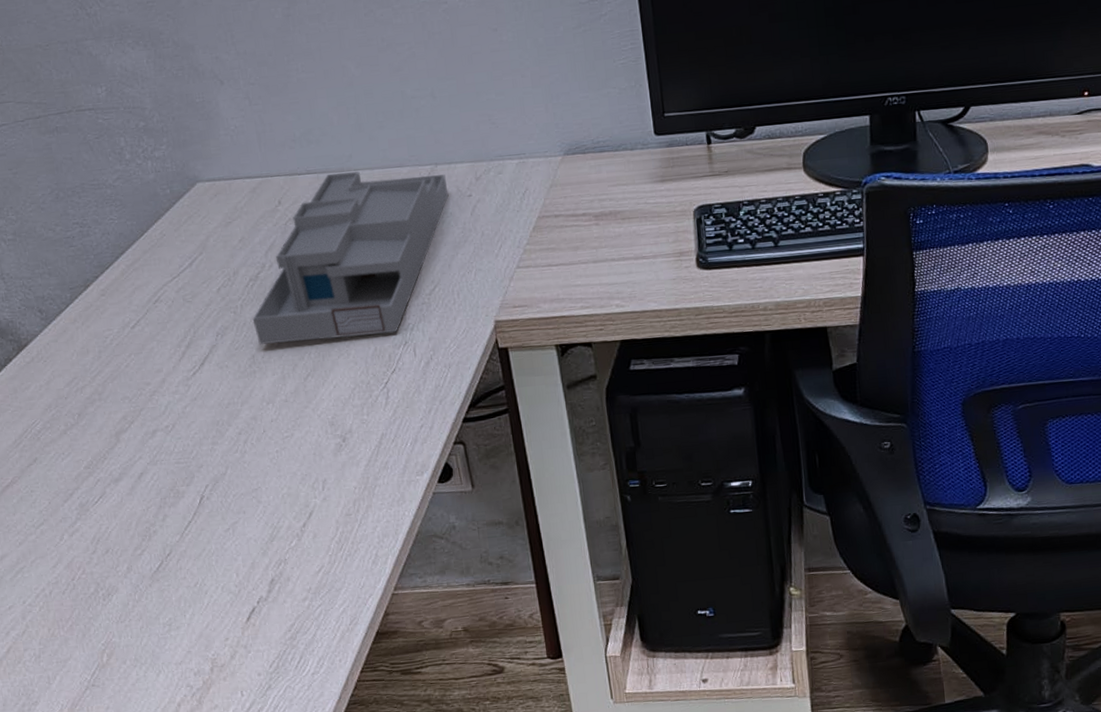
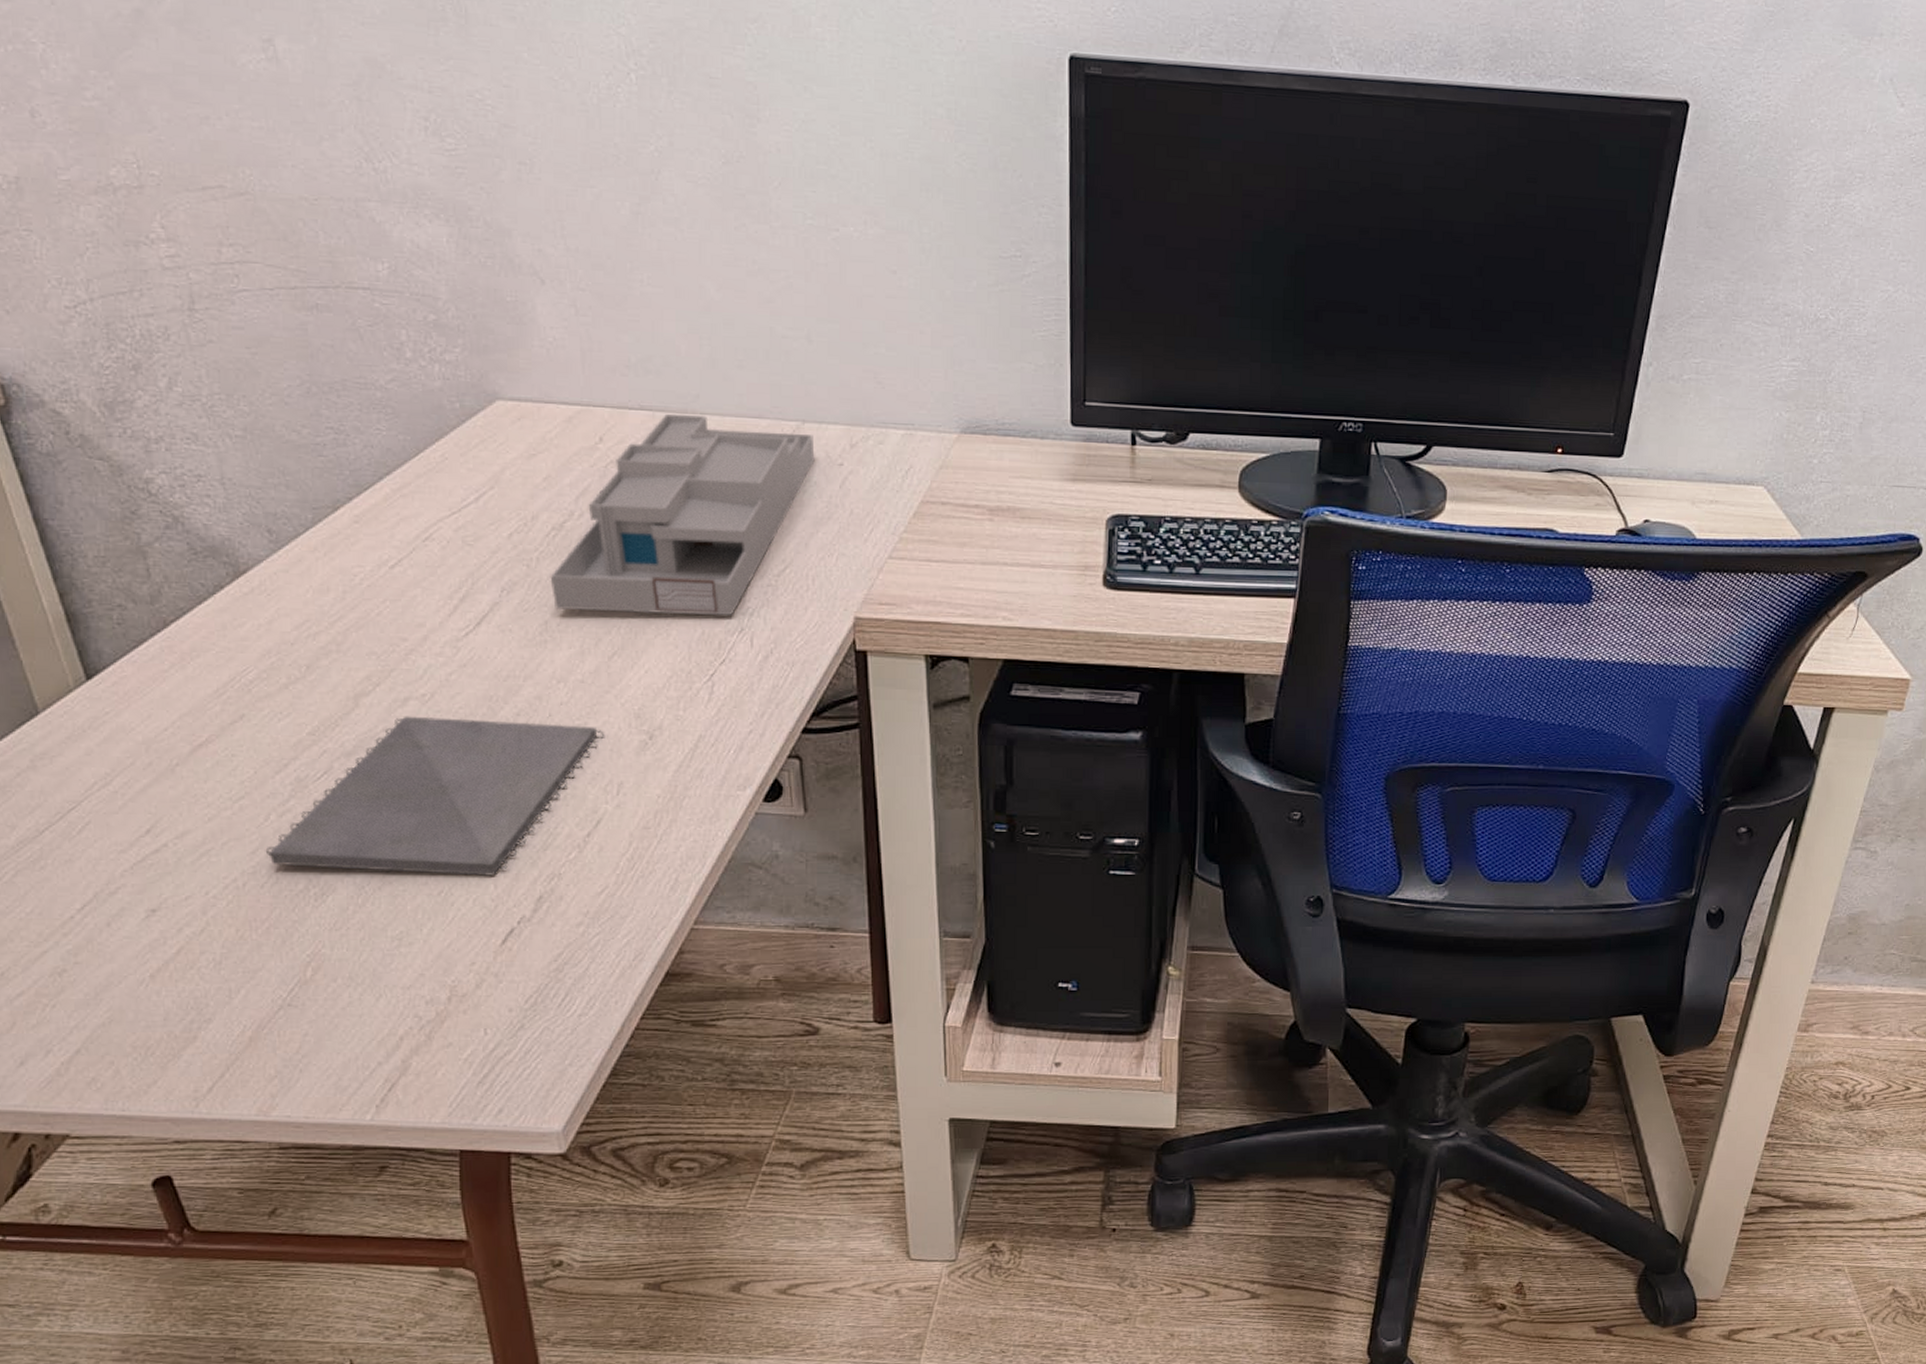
notepad: none [63,437,309,575] -> present [265,716,605,876]

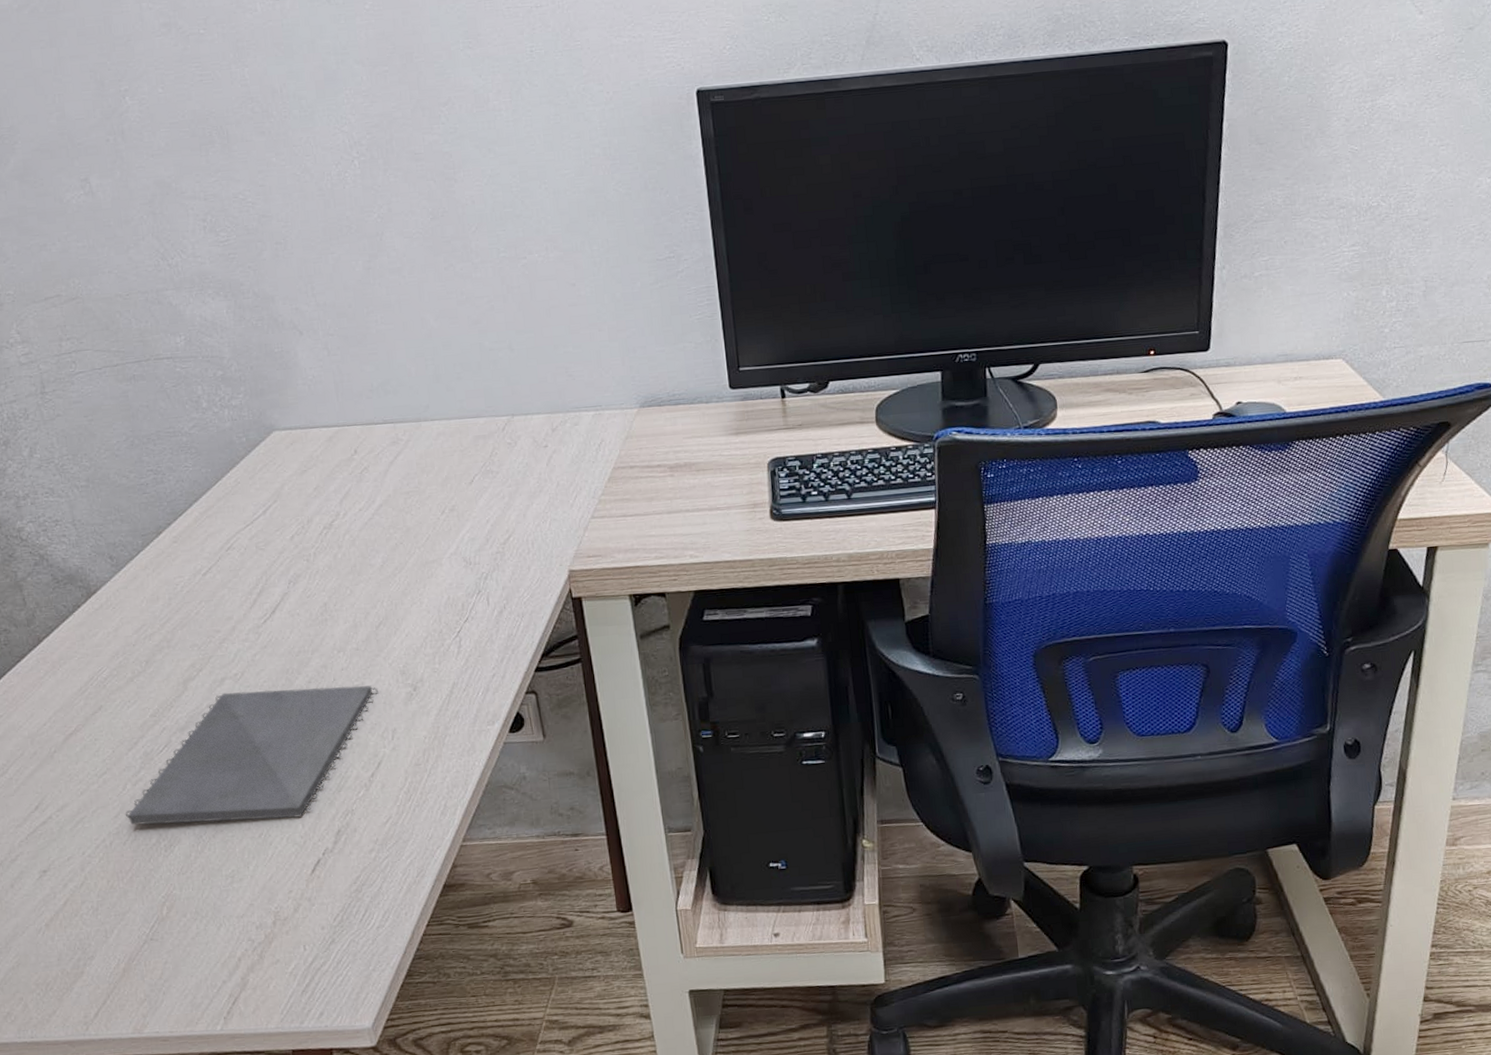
desk organizer: present [550,413,815,616] -> none [325,422,525,594]

